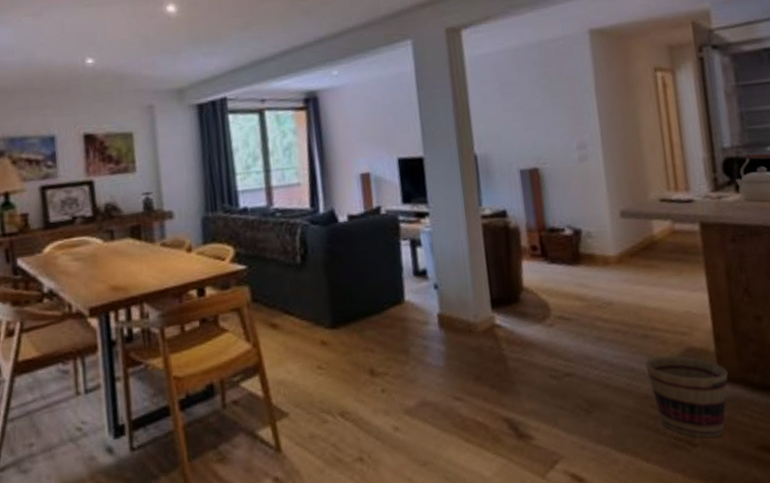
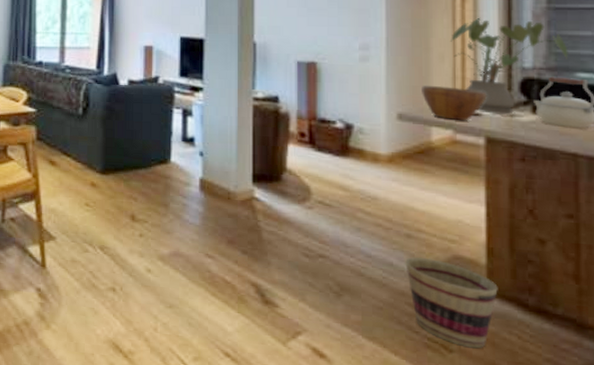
bowl: none [638,176,696,211] -> present [422,85,487,121]
house plant: none [658,100,759,199] -> present [451,17,569,116]

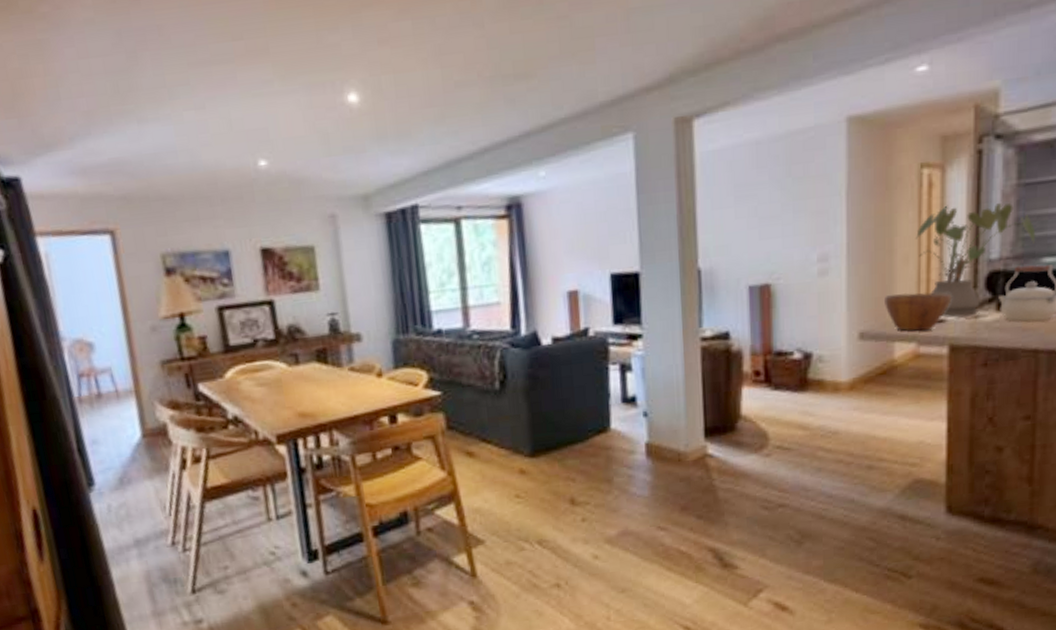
basket: present [405,257,498,349] -> none [867,487,956,570]

